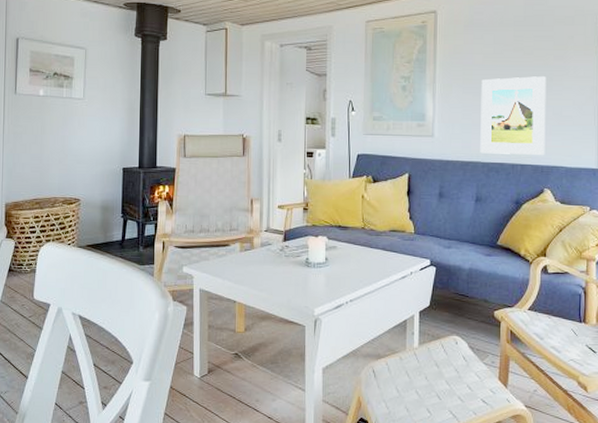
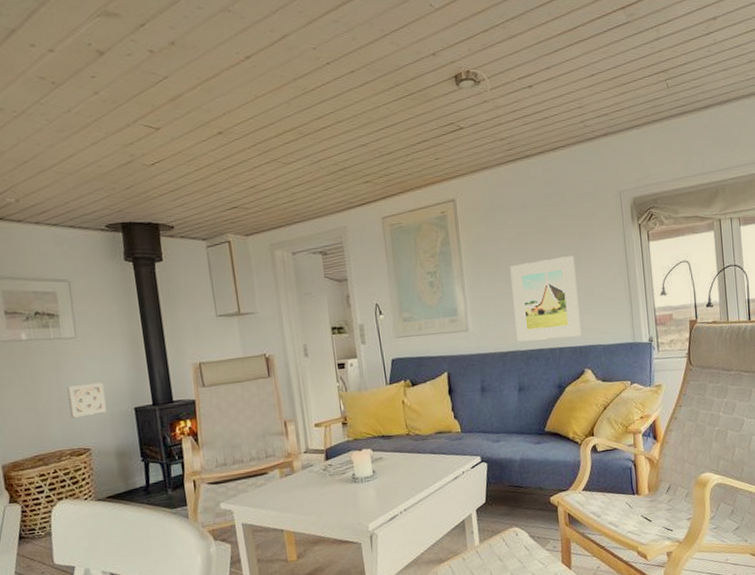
wall ornament: none [69,141,99,170] -> present [67,382,107,418]

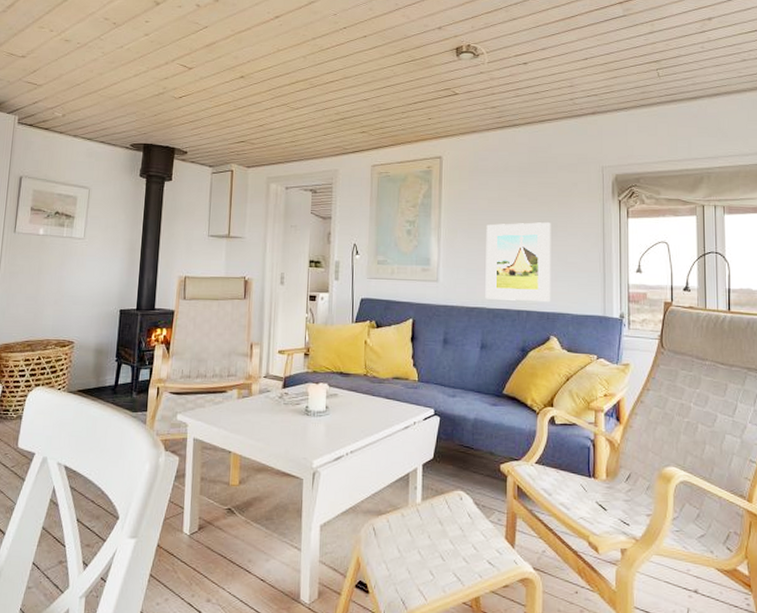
wall ornament: present [67,382,107,418] -> none [64,281,98,311]

